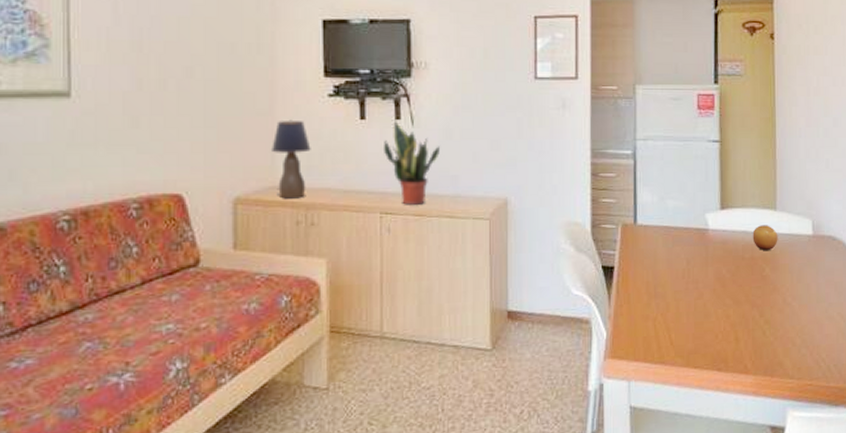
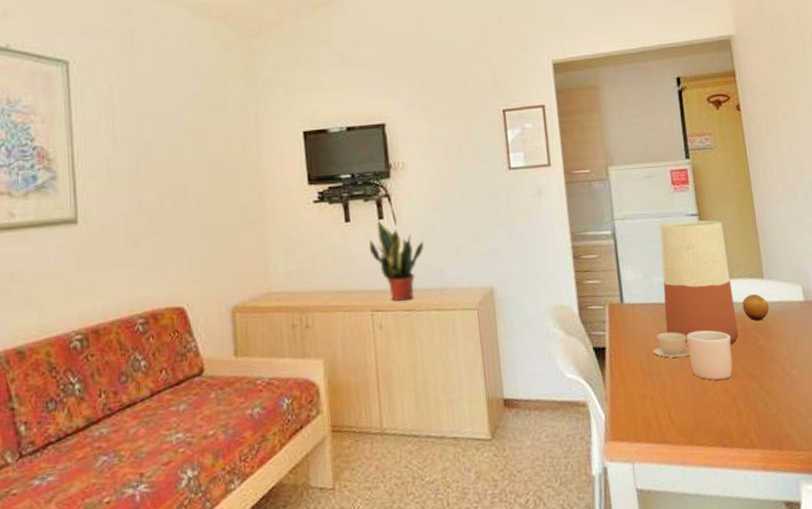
table lamp: present [270,119,311,199] -> none [263,228,301,304]
teacup: none [660,256,696,282] -> present [653,332,690,358]
vase: none [675,146,746,272] -> present [659,220,739,345]
mug: none [695,256,737,307] -> present [686,330,733,381]

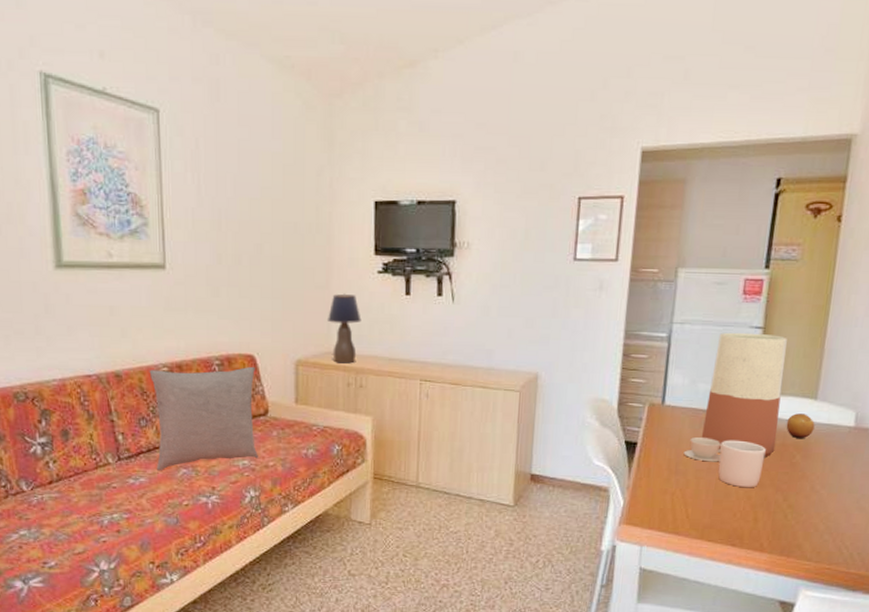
pillow: none [59,320,195,464] -> present [149,366,258,471]
table lamp: none [263,228,301,304] -> present [326,293,361,364]
potted plant: present [368,219,424,301] -> none [425,296,477,375]

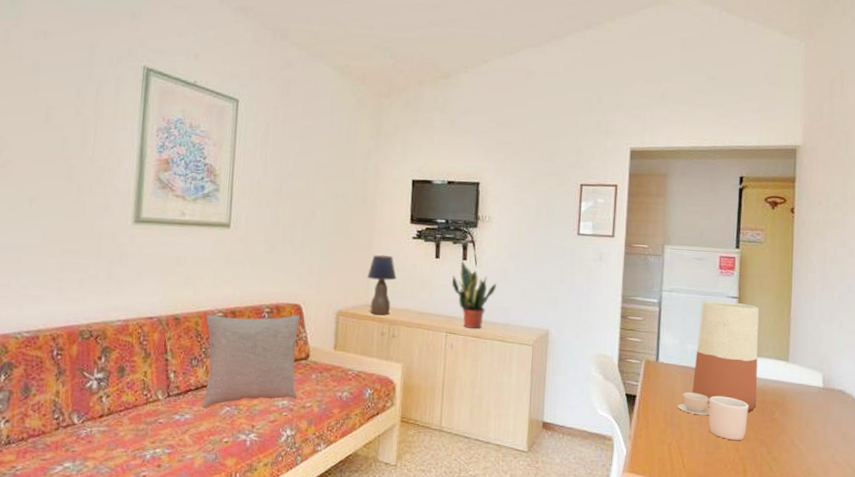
potted plant: none [425,296,477,375] -> present [451,260,496,329]
fruit: present [786,413,815,439] -> none [764,373,789,397]

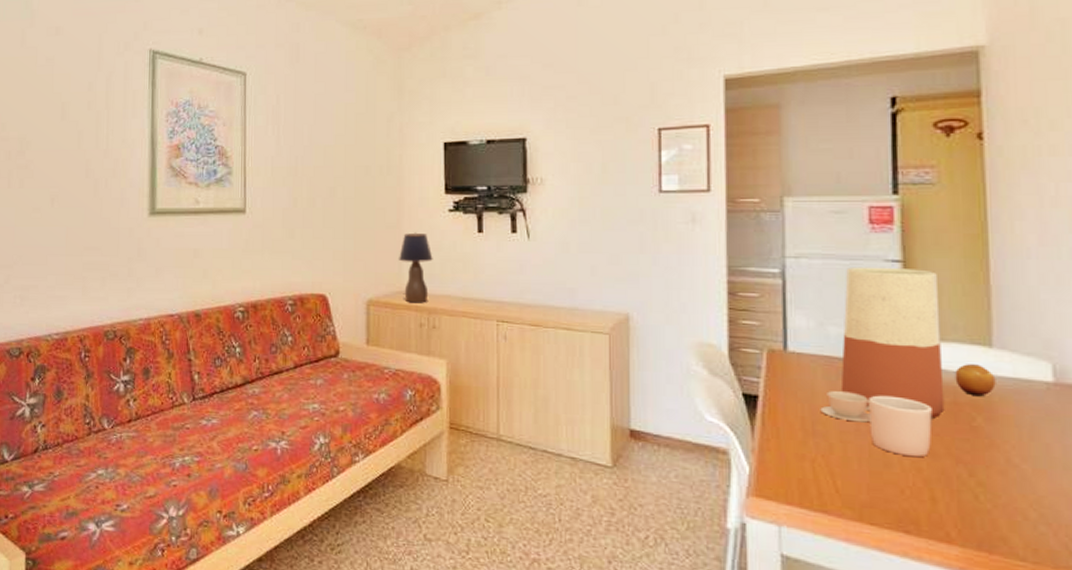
pillow: present [202,314,301,409] -> none [226,306,328,413]
potted plant: present [451,260,496,329] -> none [499,233,556,315]
fruit: none [764,373,789,397] -> present [955,364,996,397]

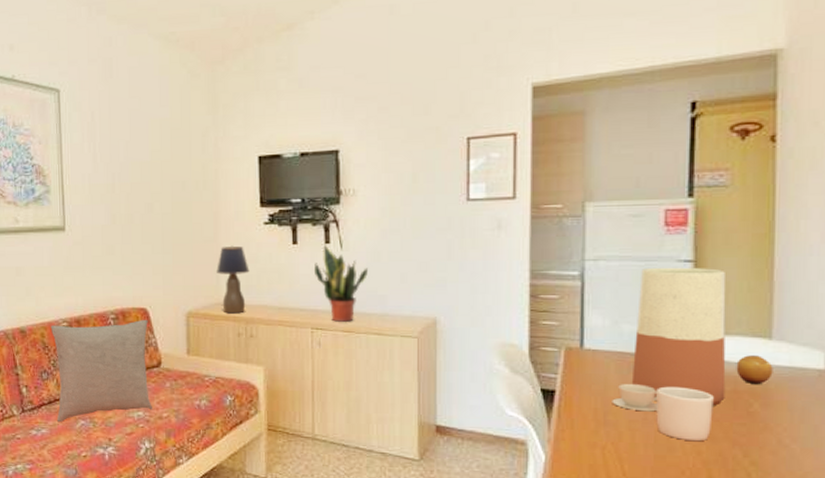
pillow: none [226,306,328,413] -> present [50,319,152,423]
potted plant: none [499,233,556,315] -> present [313,244,368,322]

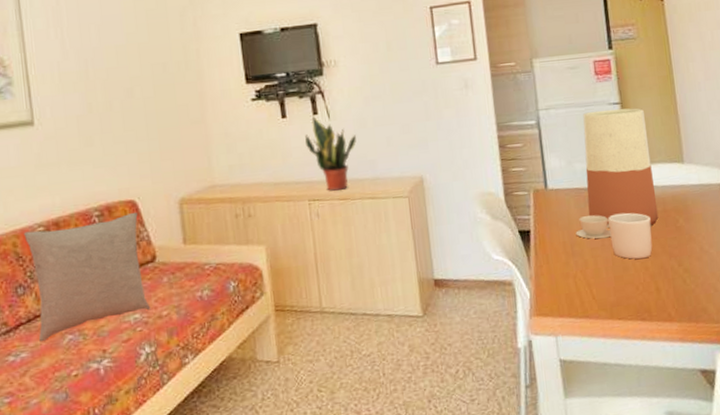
table lamp: present [215,245,250,314] -> none [206,125,242,196]
fruit: present [736,355,773,385] -> none [662,178,689,203]

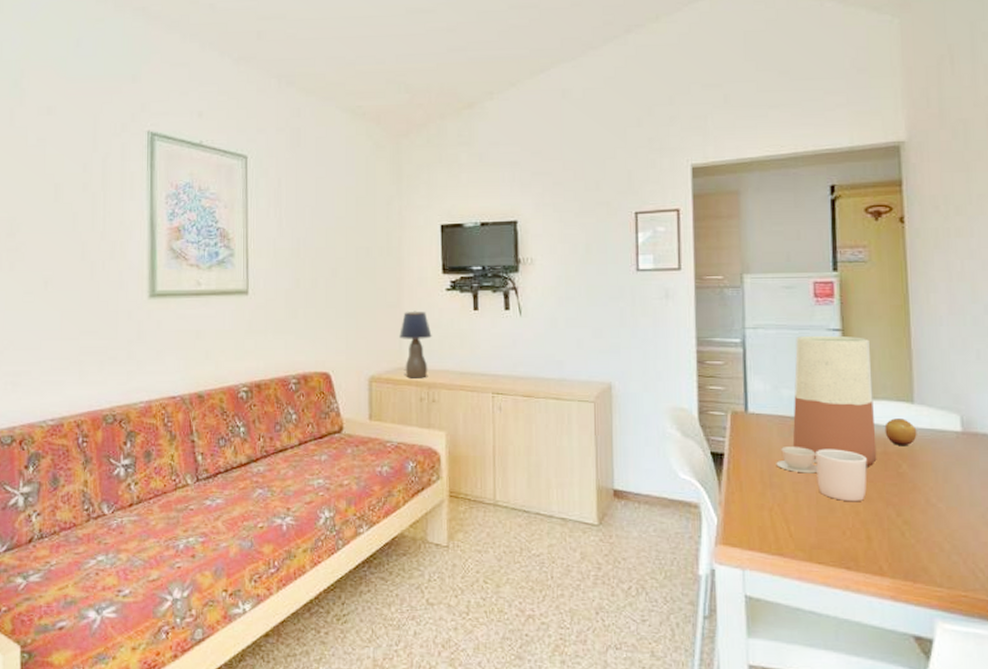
pillow: present [23,212,150,343] -> none [229,384,333,492]
table lamp: none [206,125,242,196] -> present [398,311,432,379]
potted plant: present [304,115,356,191] -> none [494,310,546,387]
fruit: none [662,178,689,203] -> present [884,418,917,447]

